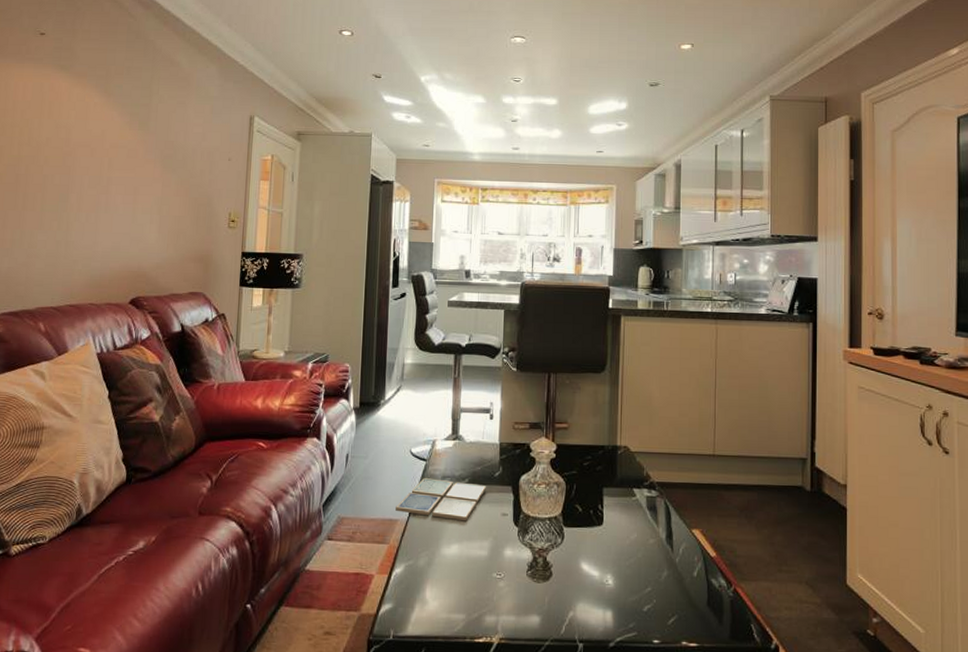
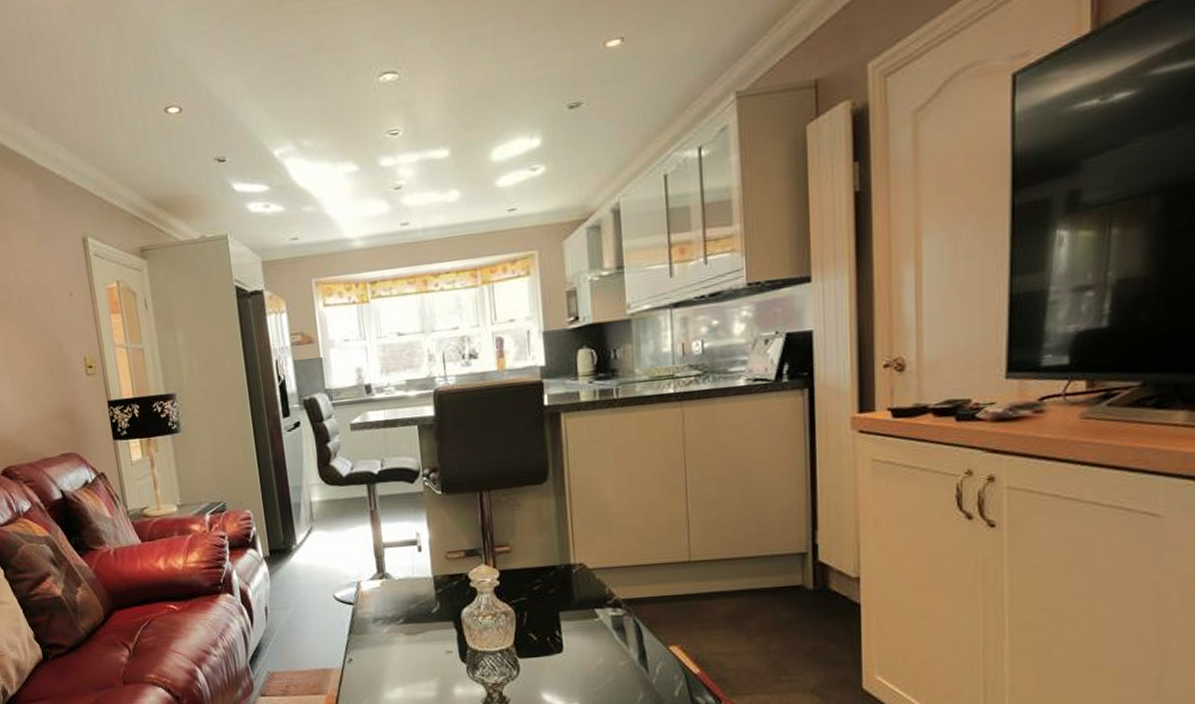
drink coaster: present [396,478,486,521] -> none [328,622,424,664]

